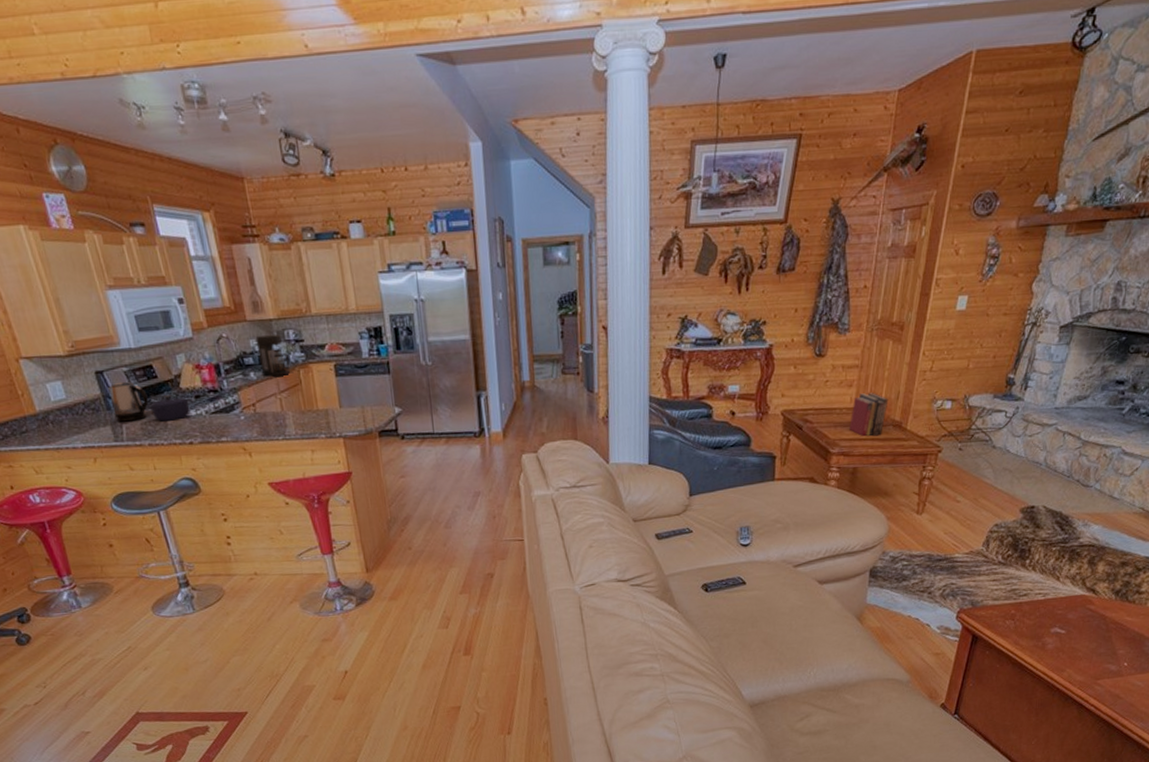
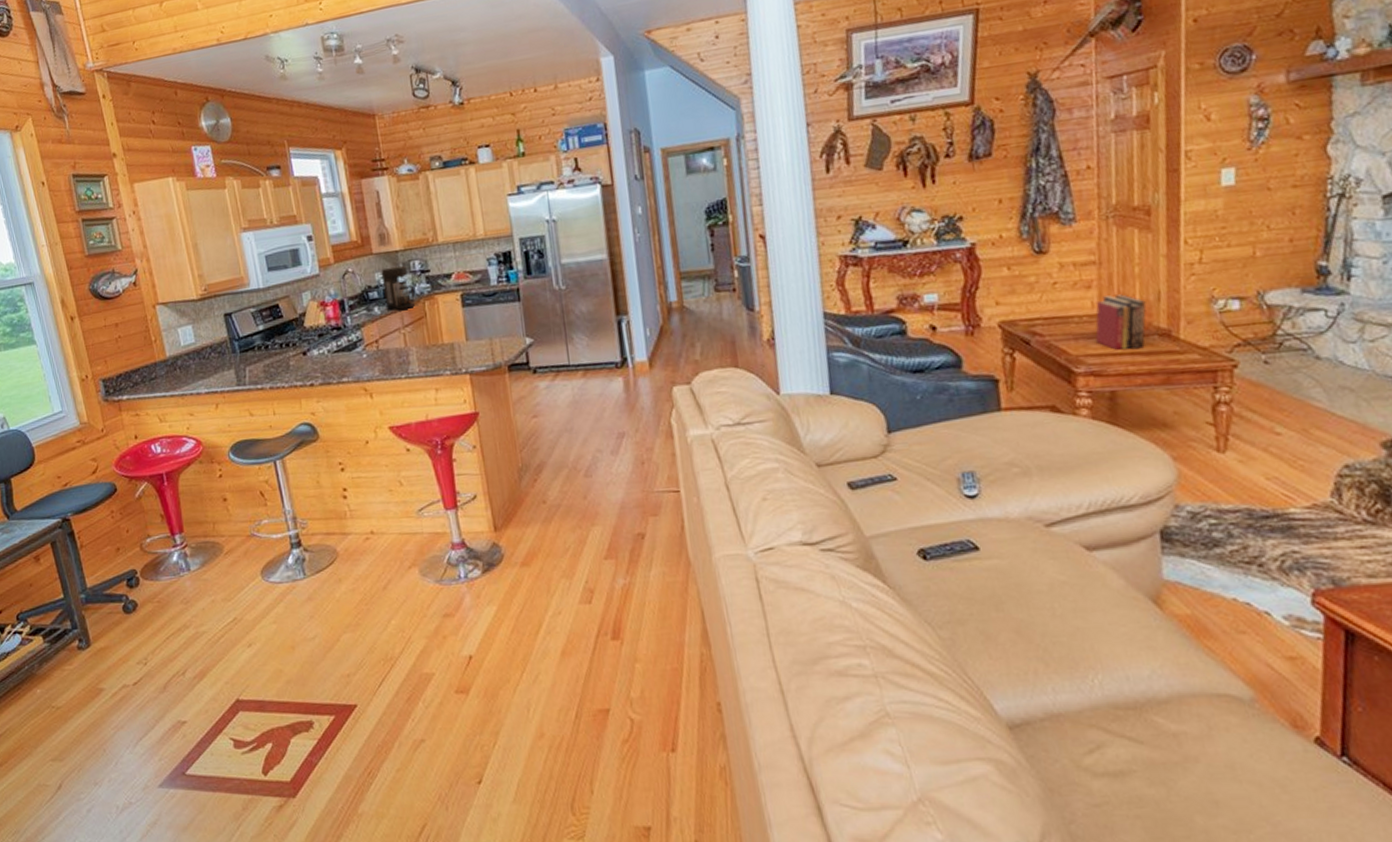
kettle: present [108,381,149,422] -> none [235,322,273,365]
cooking pot: present [149,395,191,422] -> none [273,335,313,363]

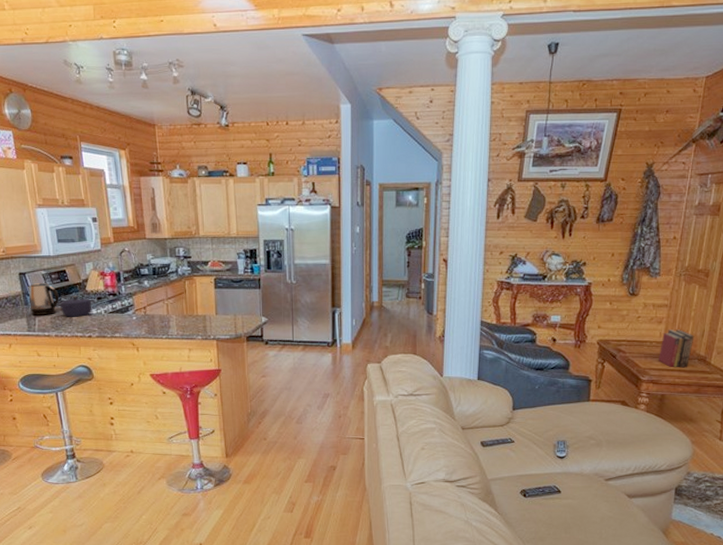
kettle: none [235,322,273,365] -> present [28,282,59,316]
cooking pot: none [273,335,313,363] -> present [59,296,92,317]
coffee maker: present [381,266,416,311] -> none [152,250,178,286]

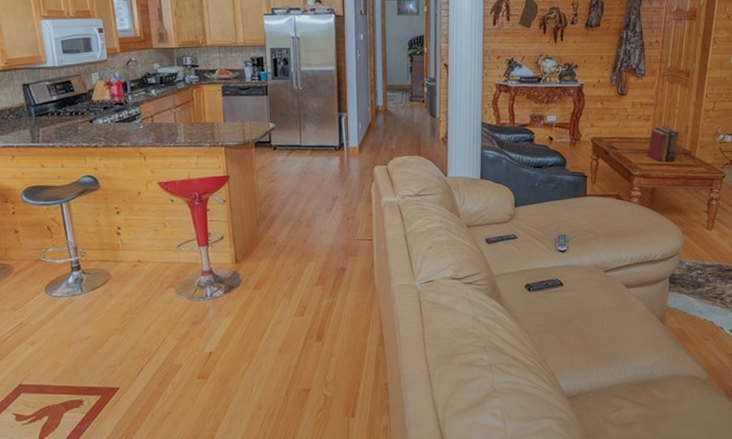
kettle: present [28,282,59,316] -> none [32,93,64,127]
cooking pot: present [59,296,92,317] -> none [64,106,98,127]

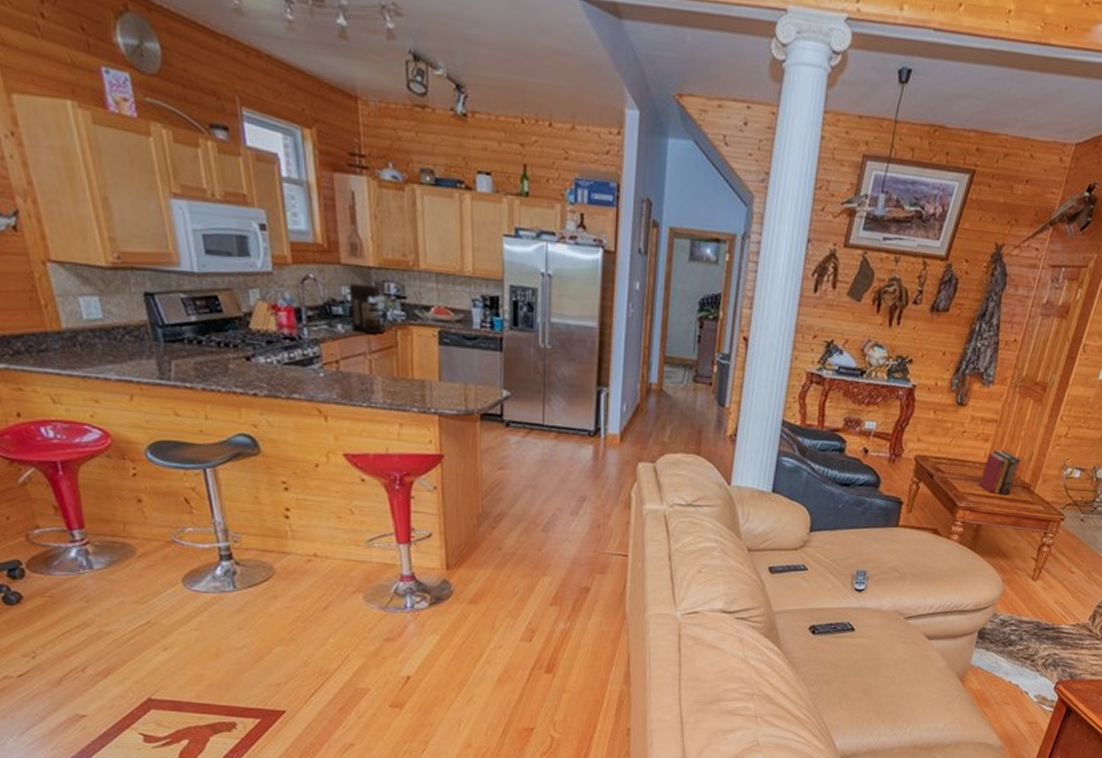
coffee maker: none [159,60,186,95] -> present [349,283,386,335]

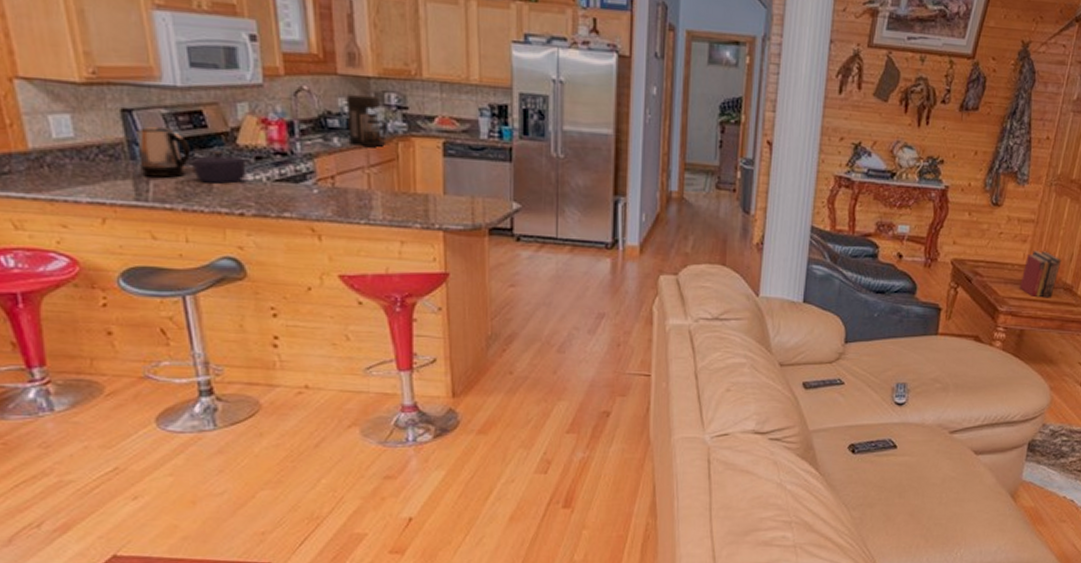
kettle: none [158,309,208,359] -> present [136,125,190,178]
cooking pot: none [208,334,259,366] -> present [190,151,246,184]

